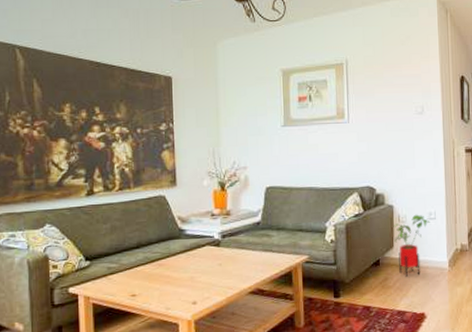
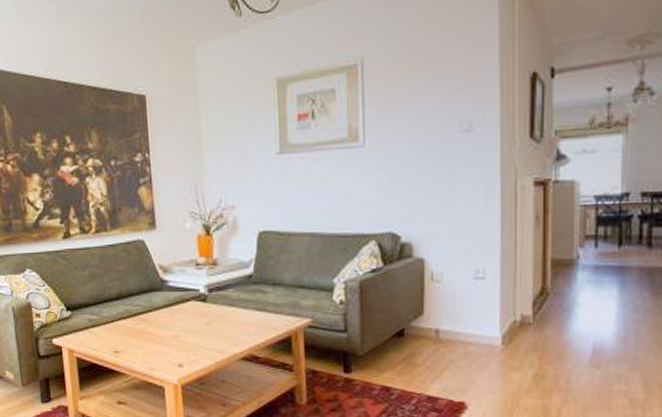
house plant: present [394,214,430,277] -> none [425,271,477,354]

